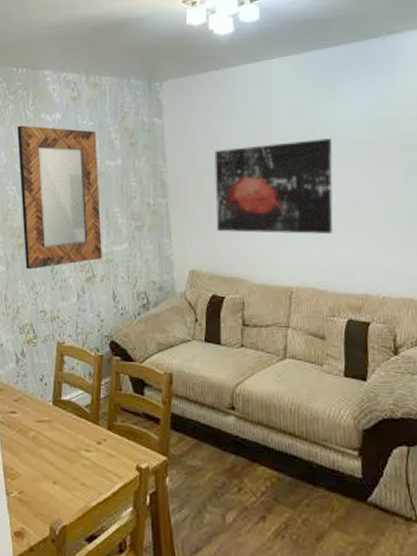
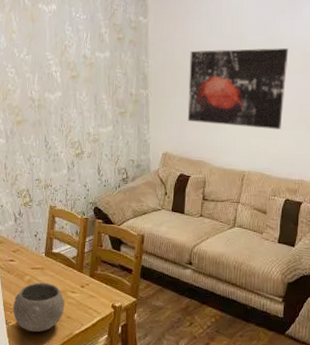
bowl: none [14,439,78,505] -> present [12,282,65,332]
home mirror: present [17,125,102,270] -> none [16,13,90,144]

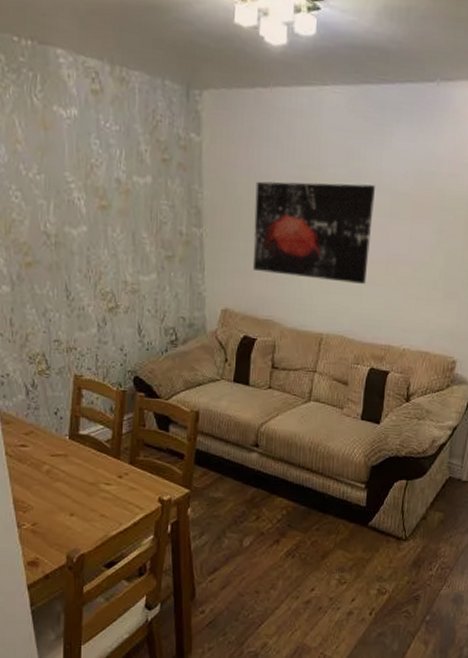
bowl: present [12,282,65,332] -> none [26,473,97,535]

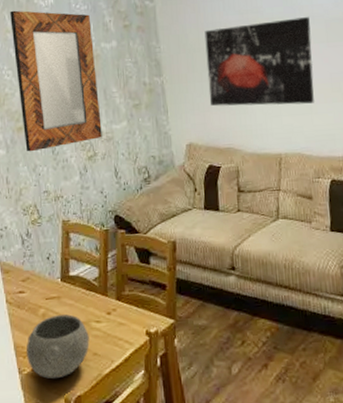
home mirror: none [22,115,127,294] -> present [10,10,102,152]
bowl: none [26,473,97,535] -> present [26,314,90,379]

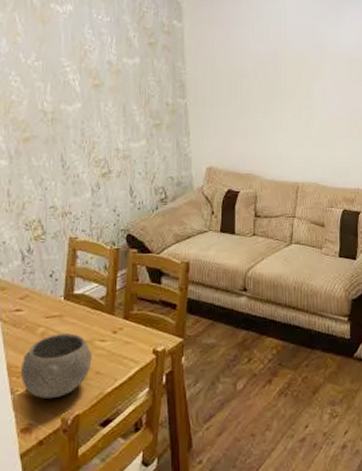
home mirror: present [10,10,102,152] -> none [22,12,119,165]
wall art: present [204,17,314,107] -> none [232,55,335,137]

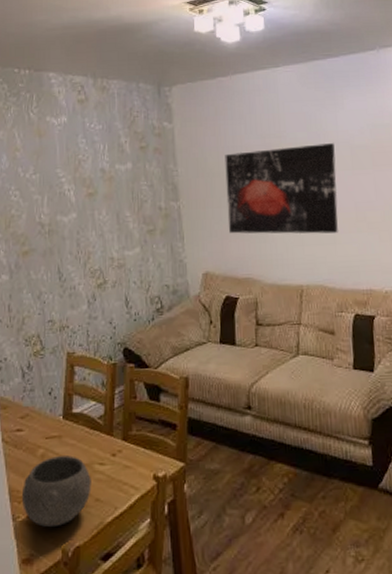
wall art: none [232,55,335,137] -> present [225,143,338,234]

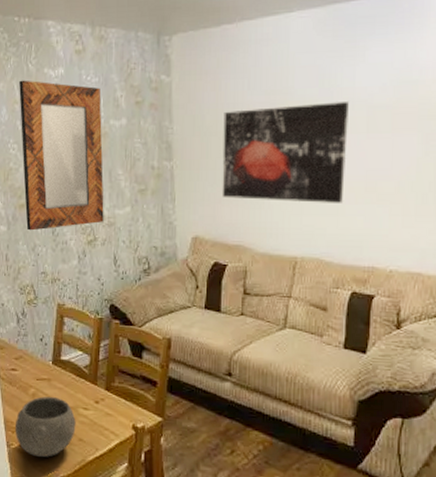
home mirror: none [20,128,113,278] -> present [19,80,104,231]

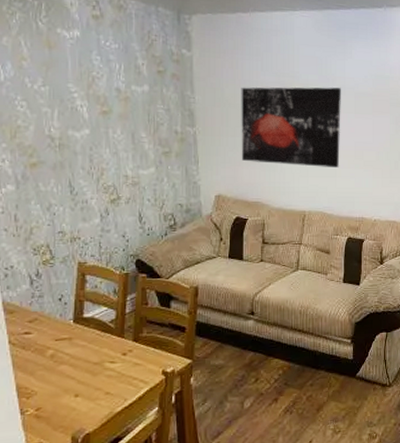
bowl: present [14,396,76,457] -> none [29,355,102,418]
home mirror: present [19,80,104,231] -> none [27,37,127,190]

